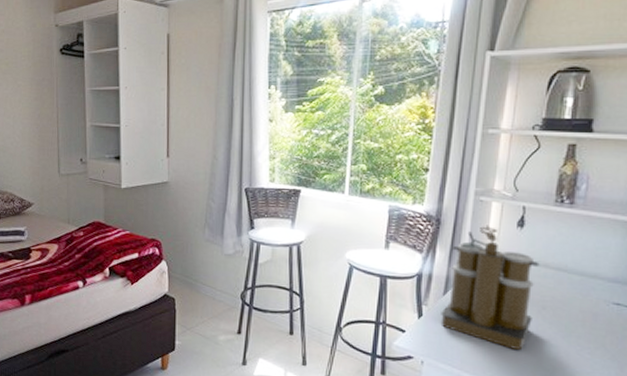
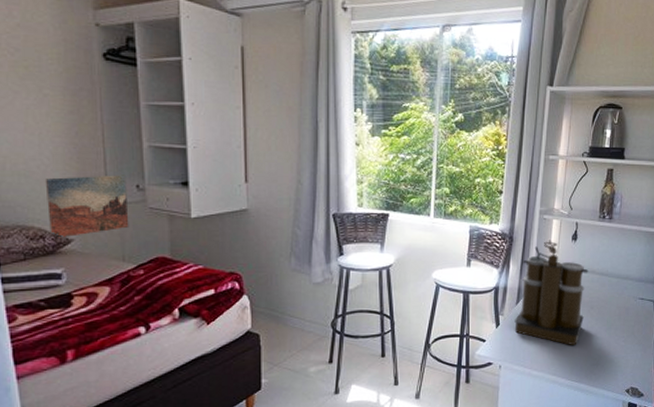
wall art: none [16,150,74,202] -> present [45,175,129,238]

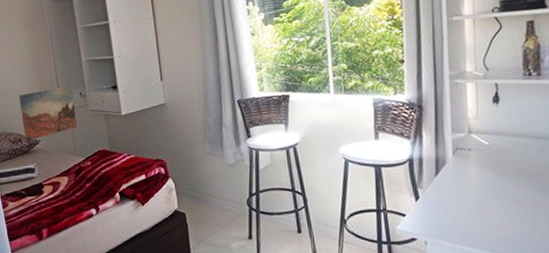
coffee maker: present [514,240,589,345] -> none [436,105,521,218]

